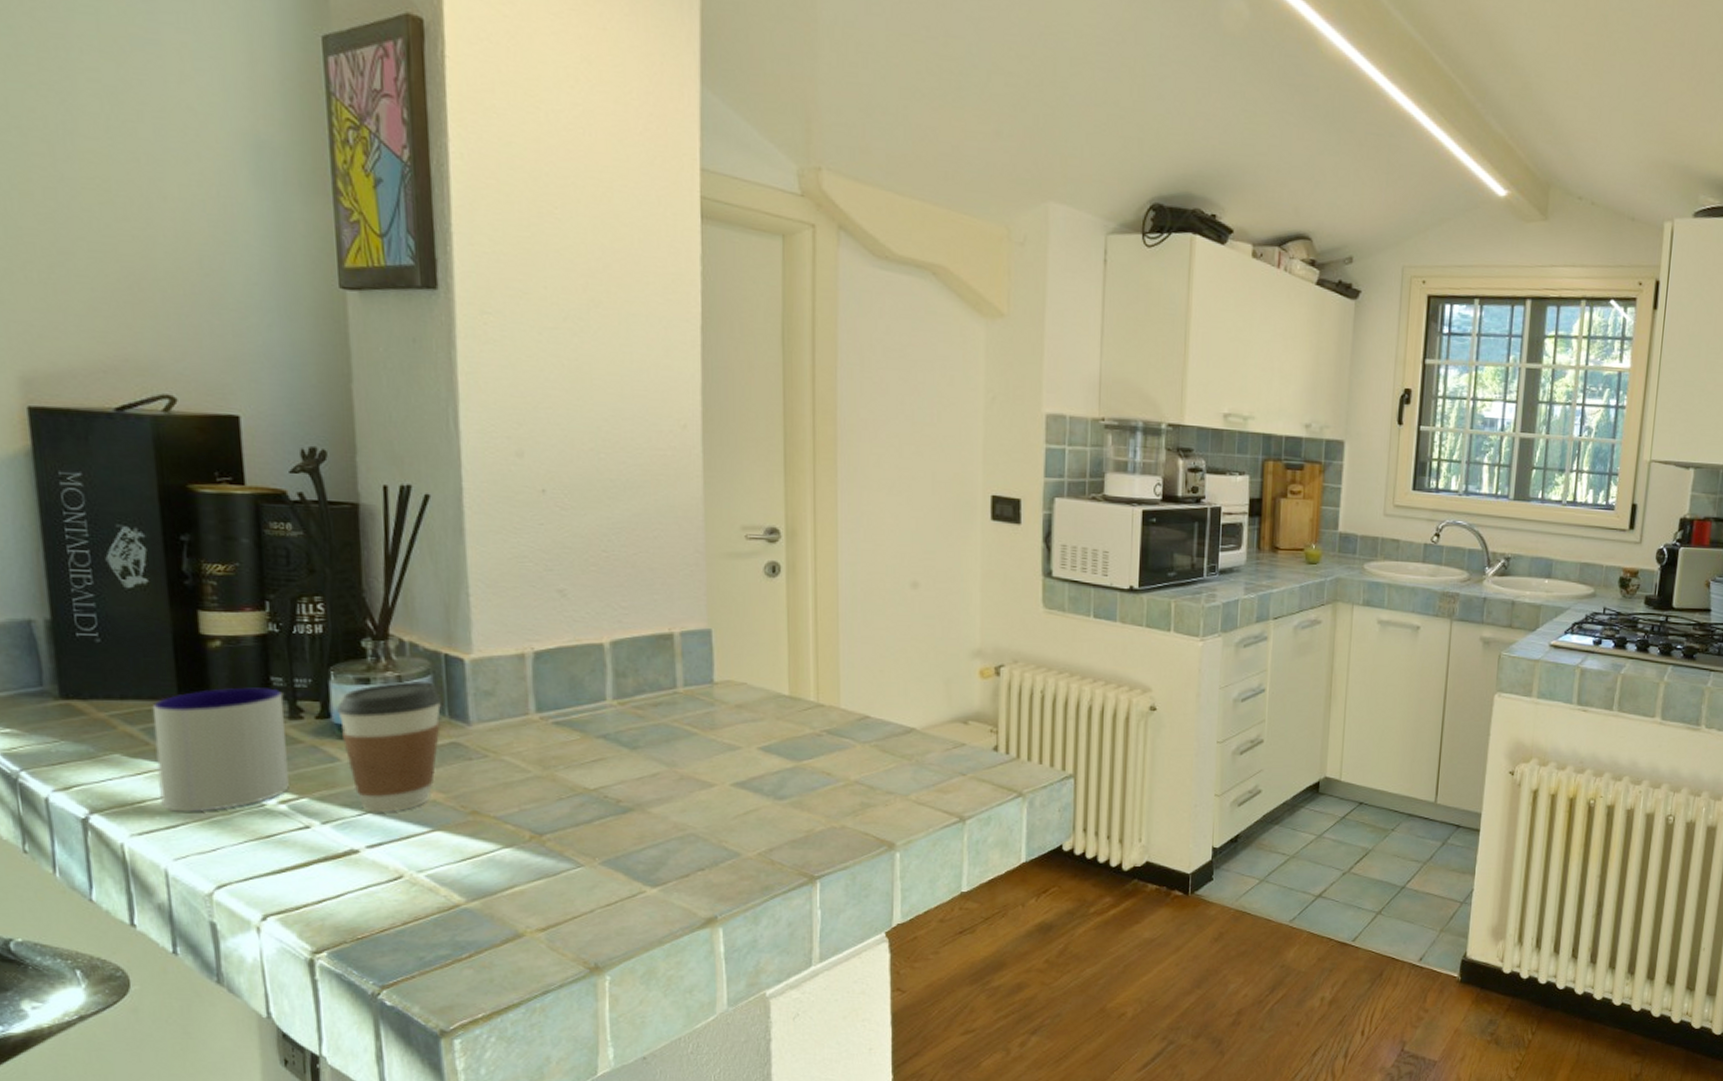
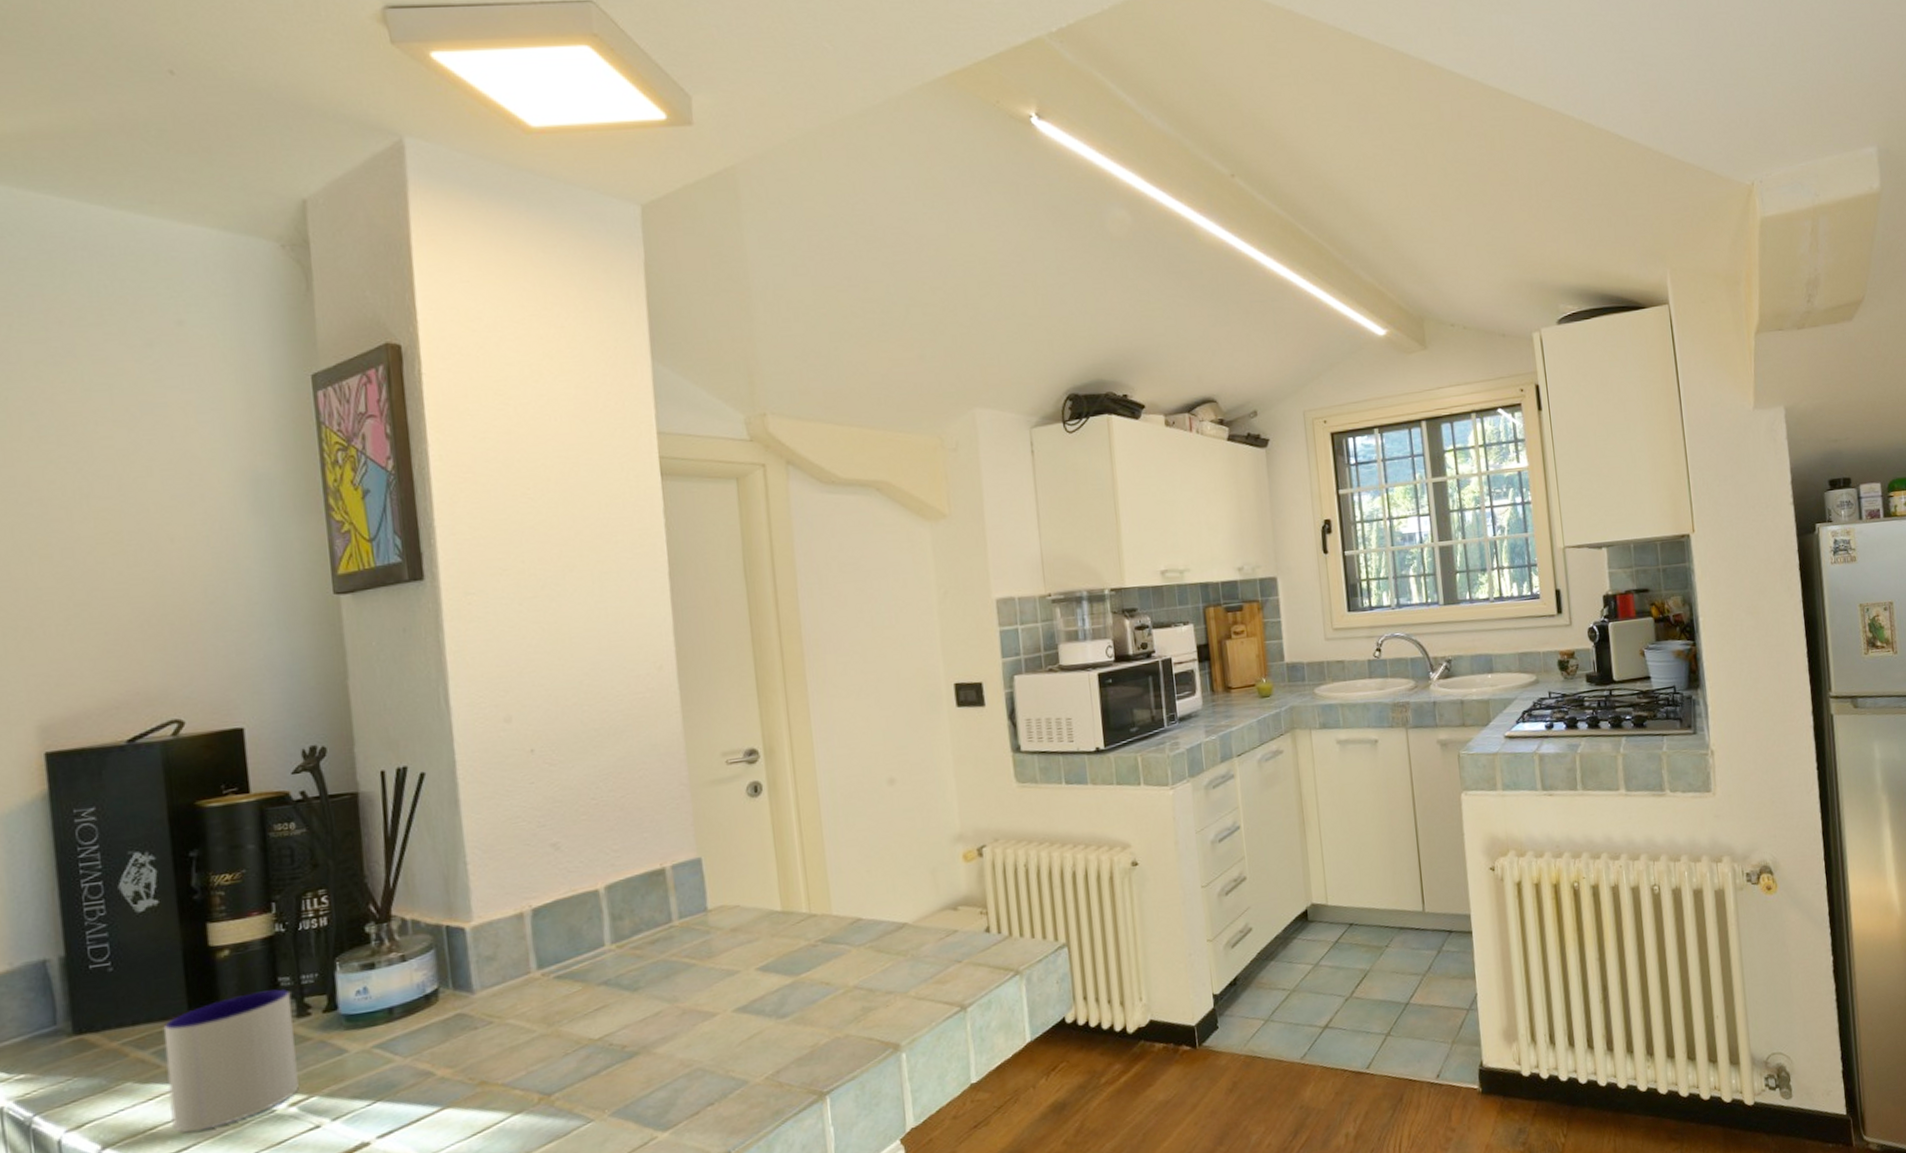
coffee cup: present [337,681,442,813] -> none [344,956,446,1101]

